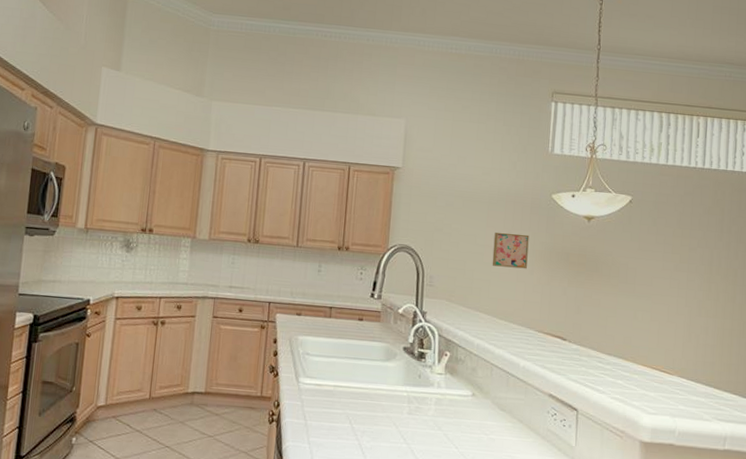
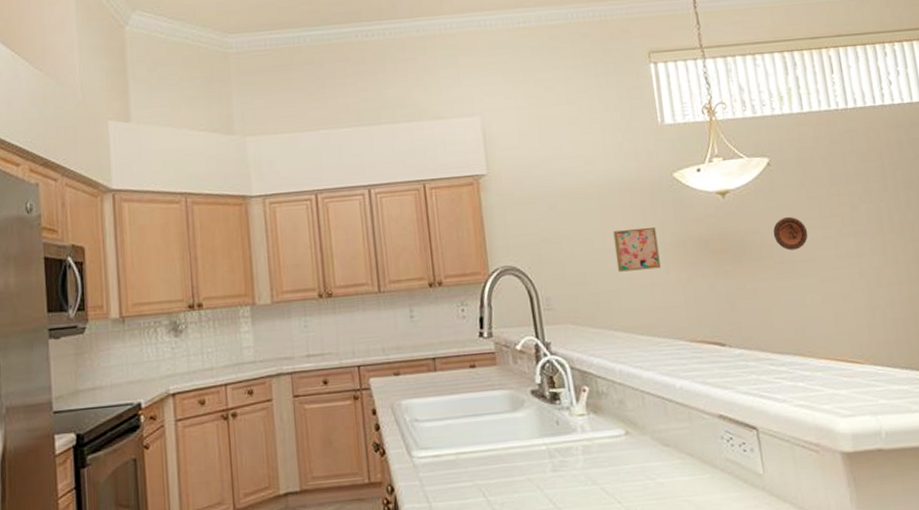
decorative plate: none [622,246,651,275] -> present [773,216,808,250]

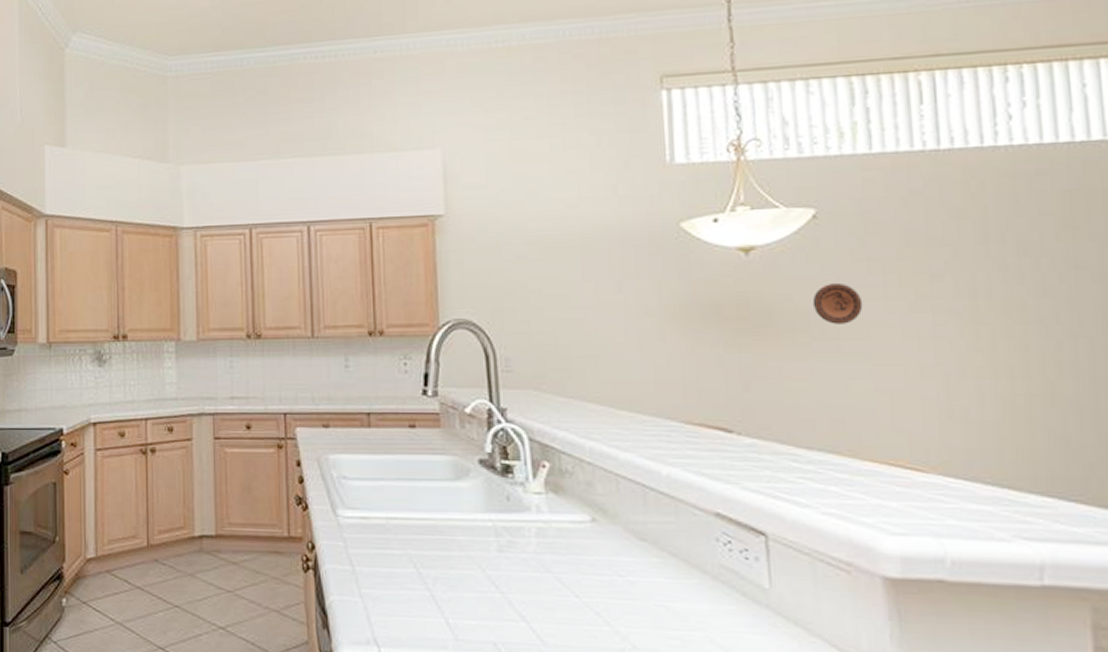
wall art: present [613,226,661,272] -> none [595,285,654,335]

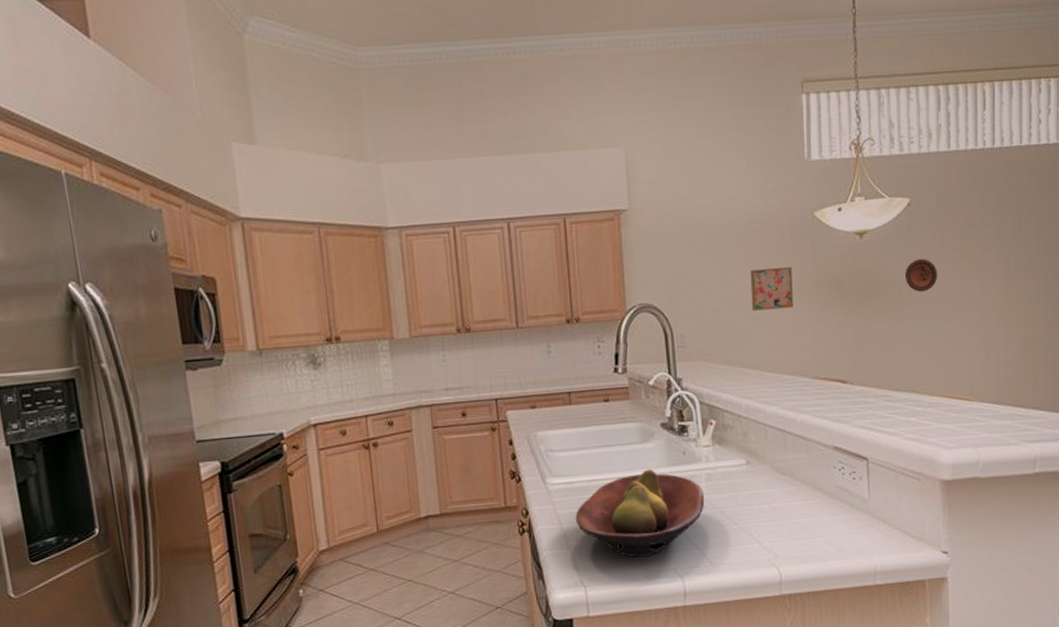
fruit bowl: none [370,513,535,621] -> present [575,469,705,558]
wall art: none [595,285,654,335] -> present [750,266,793,311]

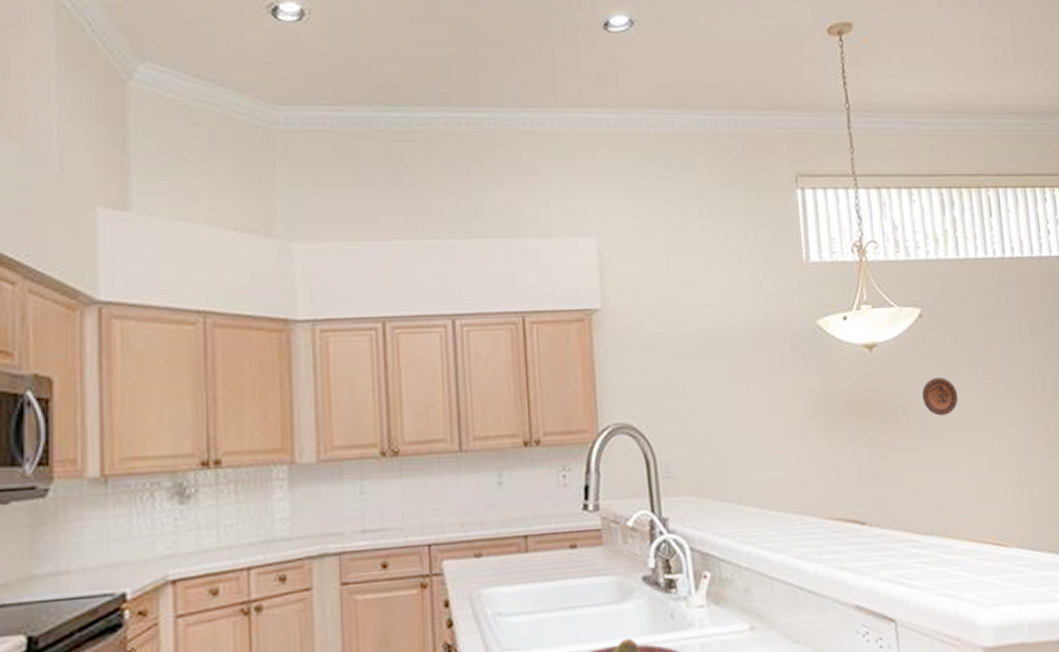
wall art: present [750,266,793,311] -> none [746,382,798,435]

